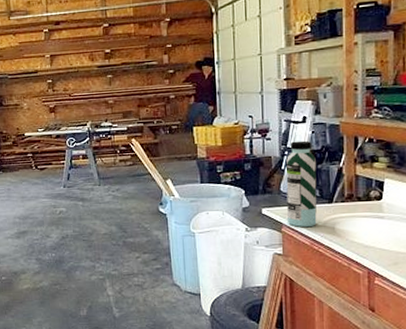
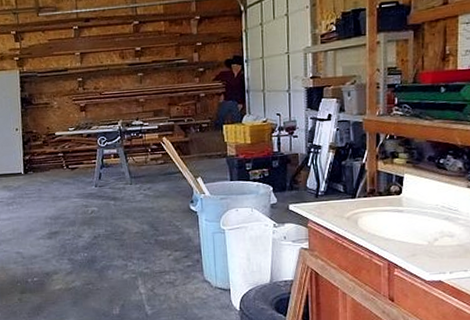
water bottle: present [286,140,317,227] -> none [312,138,341,222]

